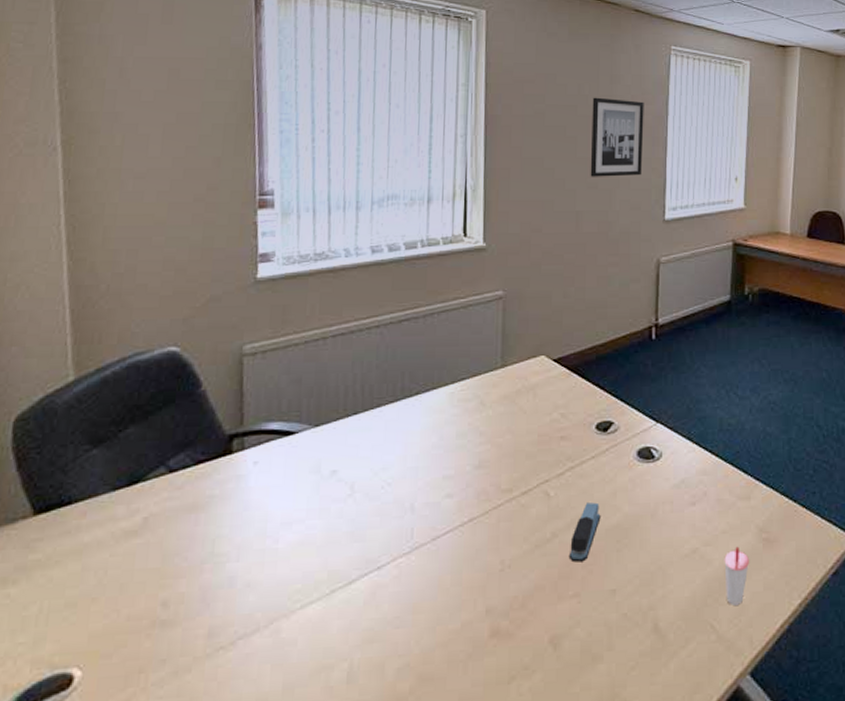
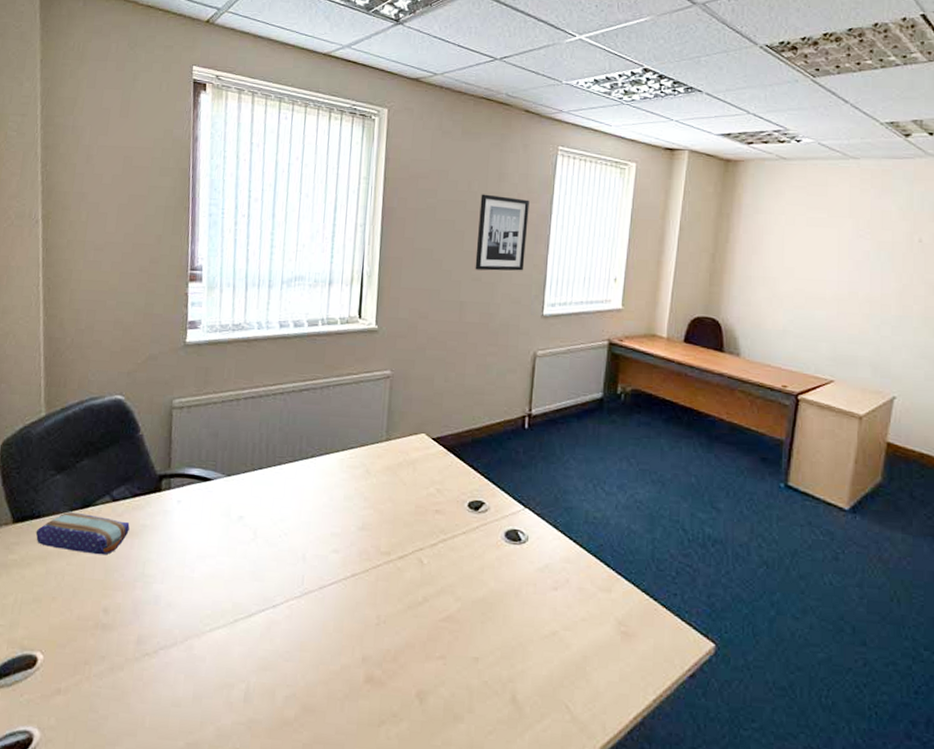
pencil case: none [66,491,193,539] -> present [35,512,130,555]
stapler: present [568,502,601,562] -> none [437,574,469,628]
cup: present [724,546,750,605] -> none [582,635,608,691]

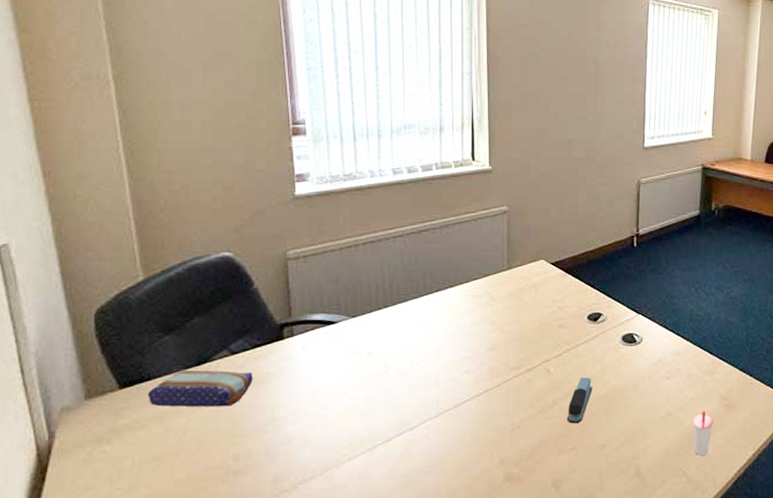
stapler: none [437,574,469,628] -> present [567,377,593,424]
wall art: present [475,194,530,271] -> none [580,41,626,110]
cup: none [582,635,608,691] -> present [693,411,714,456]

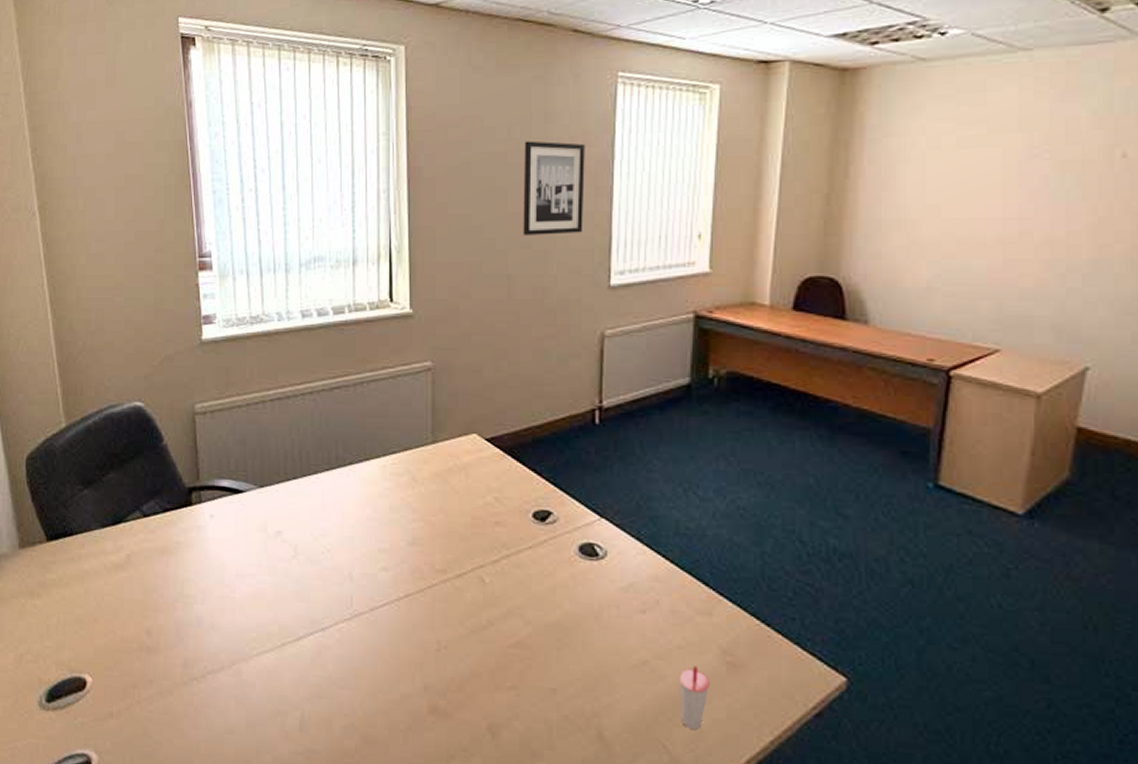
pencil case: present [147,370,253,407] -> none [70,528,163,575]
stapler: present [567,377,593,424] -> none [505,595,539,655]
wall art: none [580,41,626,110] -> present [523,140,585,235]

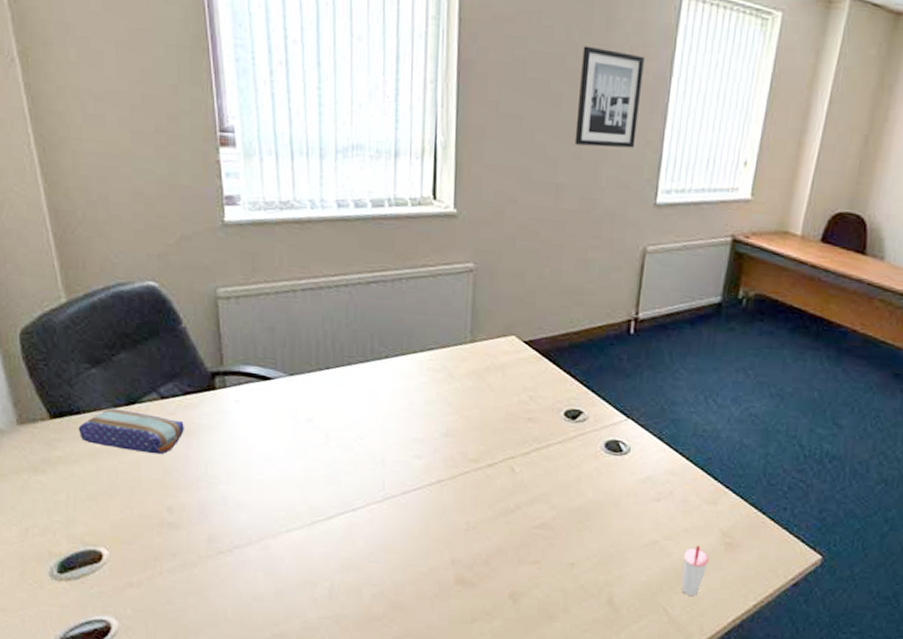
pencil case: none [70,528,163,575] -> present [78,408,184,455]

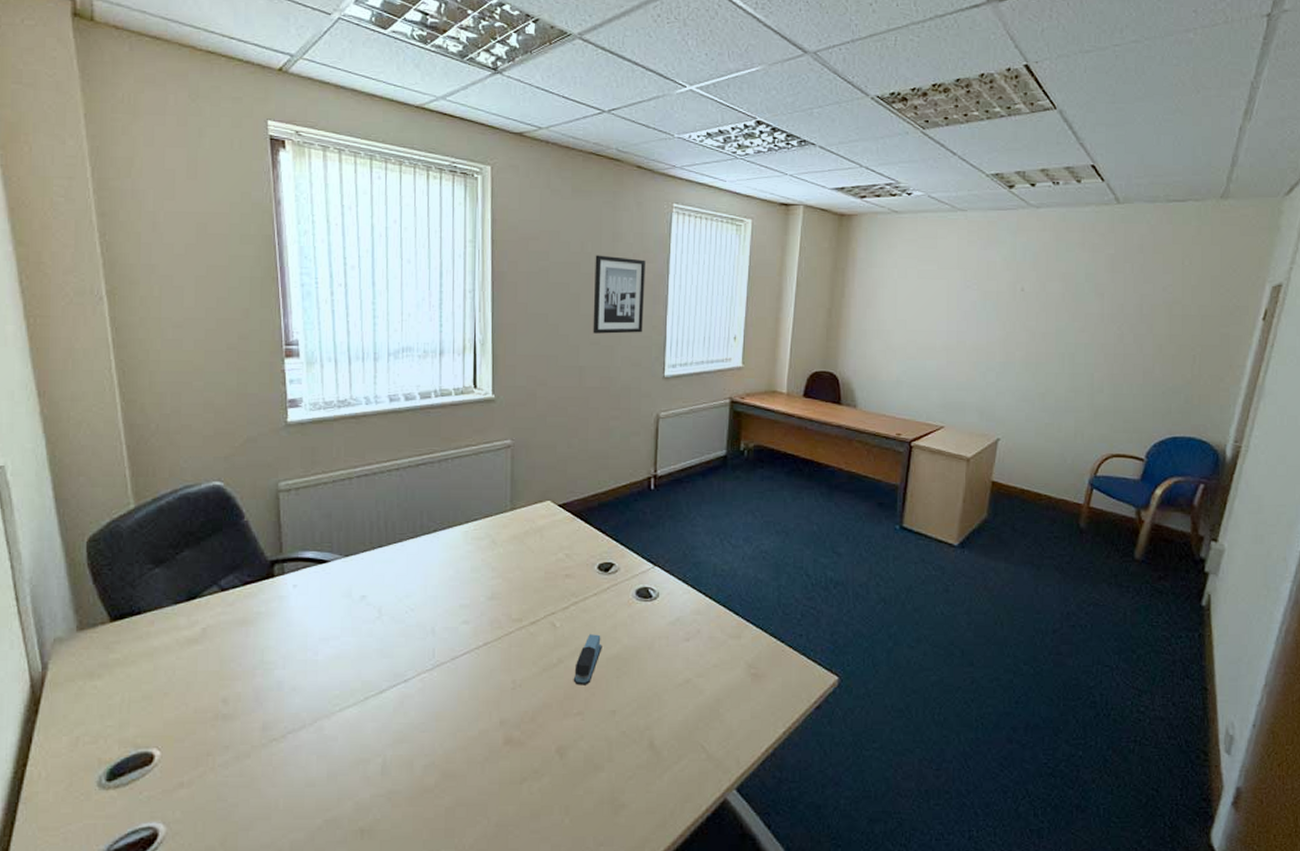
pencil case: present [78,408,184,455] -> none [137,605,243,646]
stapler: none [530,483,564,535] -> present [573,634,602,685]
cup: present [681,545,710,596] -> none [715,679,739,730]

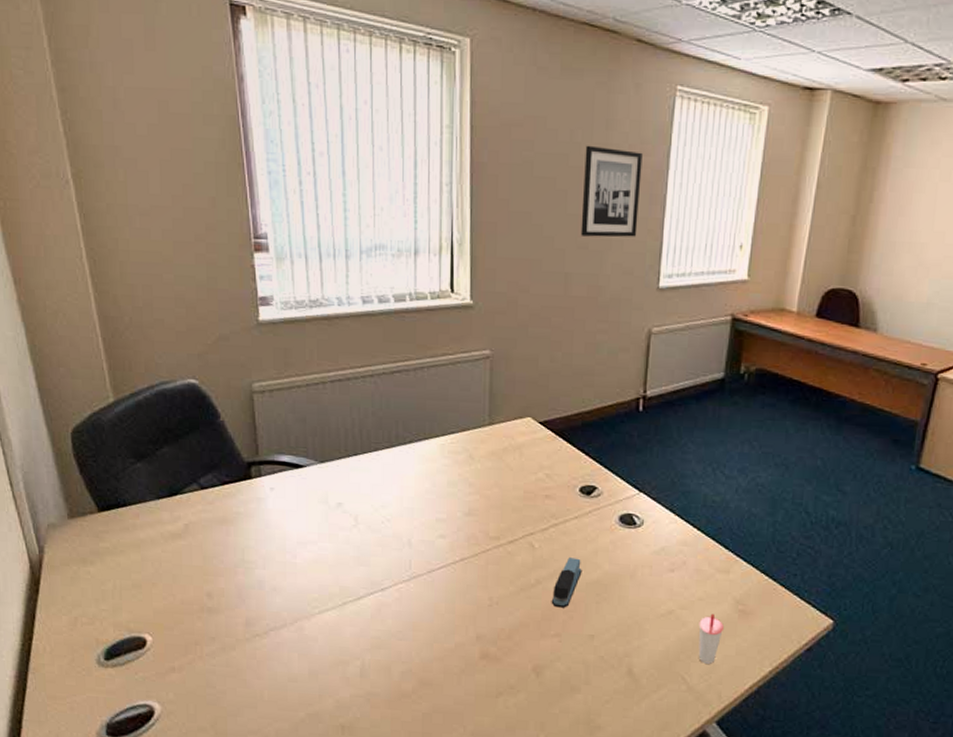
cup: none [715,679,739,730] -> present [698,613,725,664]

